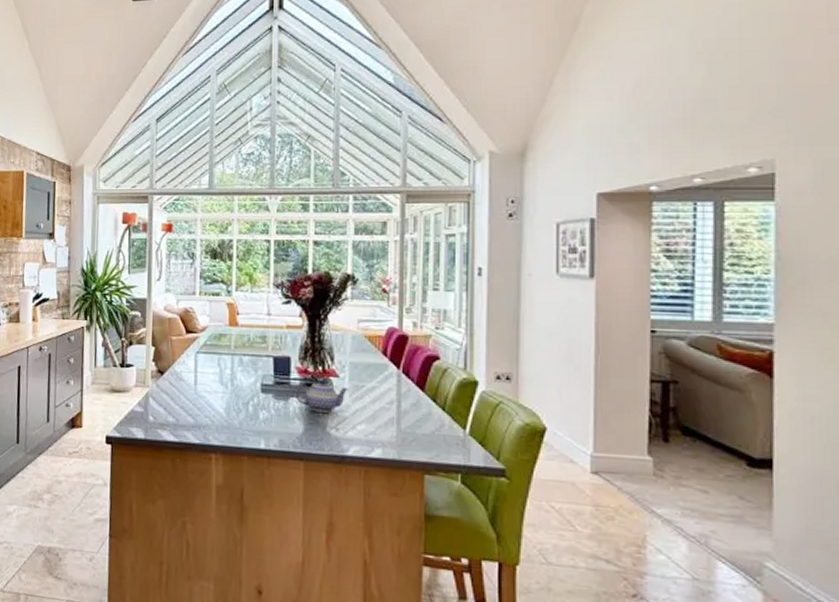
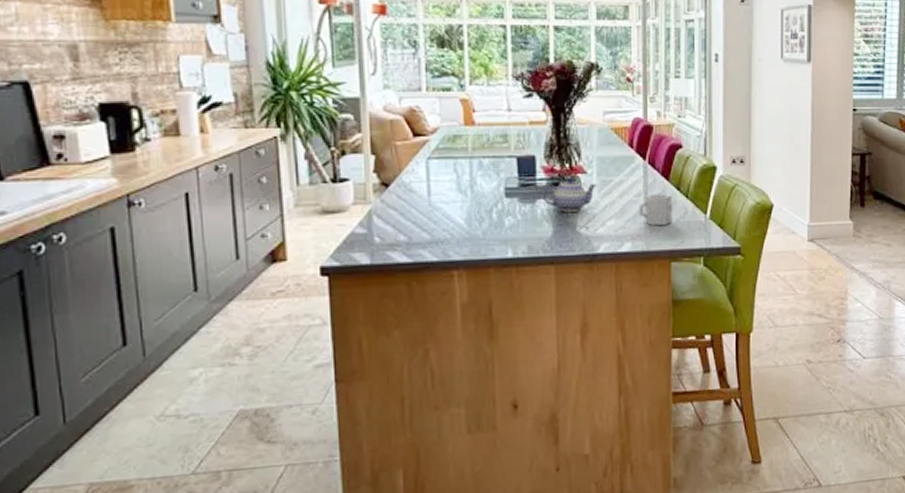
cup: none [391,403,427,437] -> present [639,194,672,226]

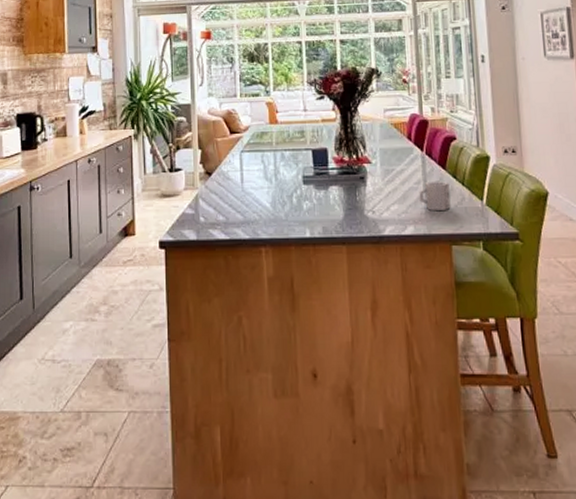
teapot: present [542,177,597,212] -> none [333,167,381,198]

